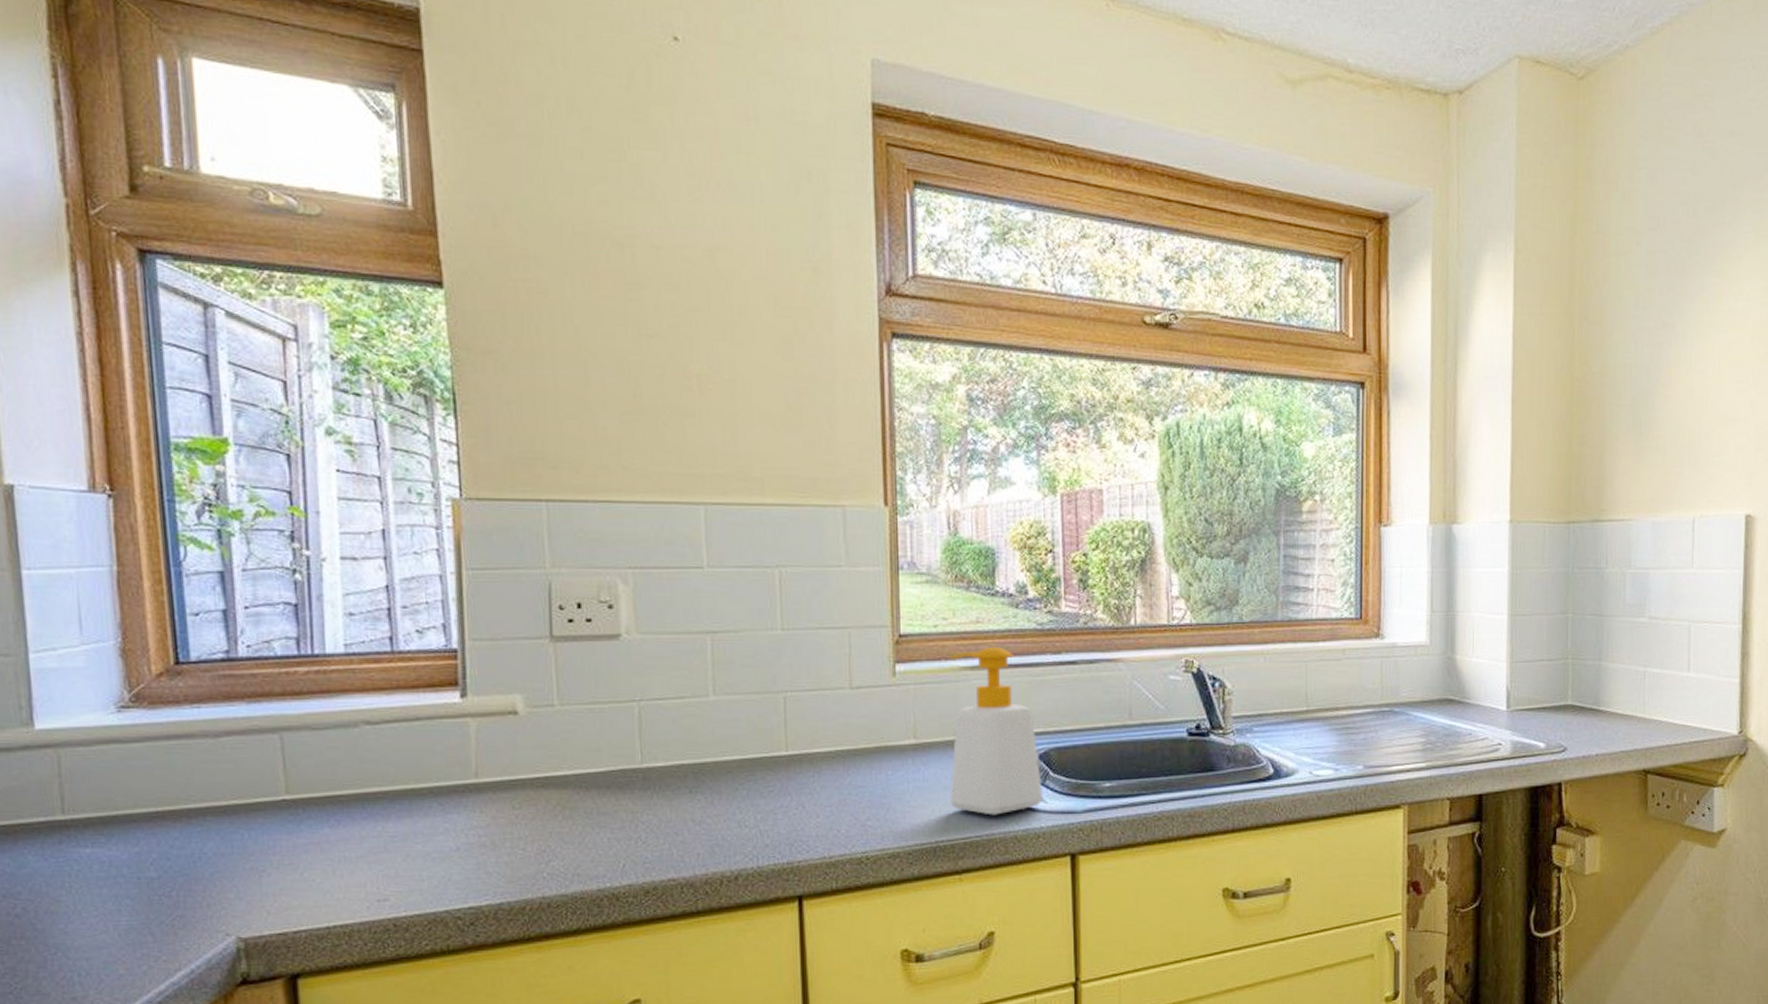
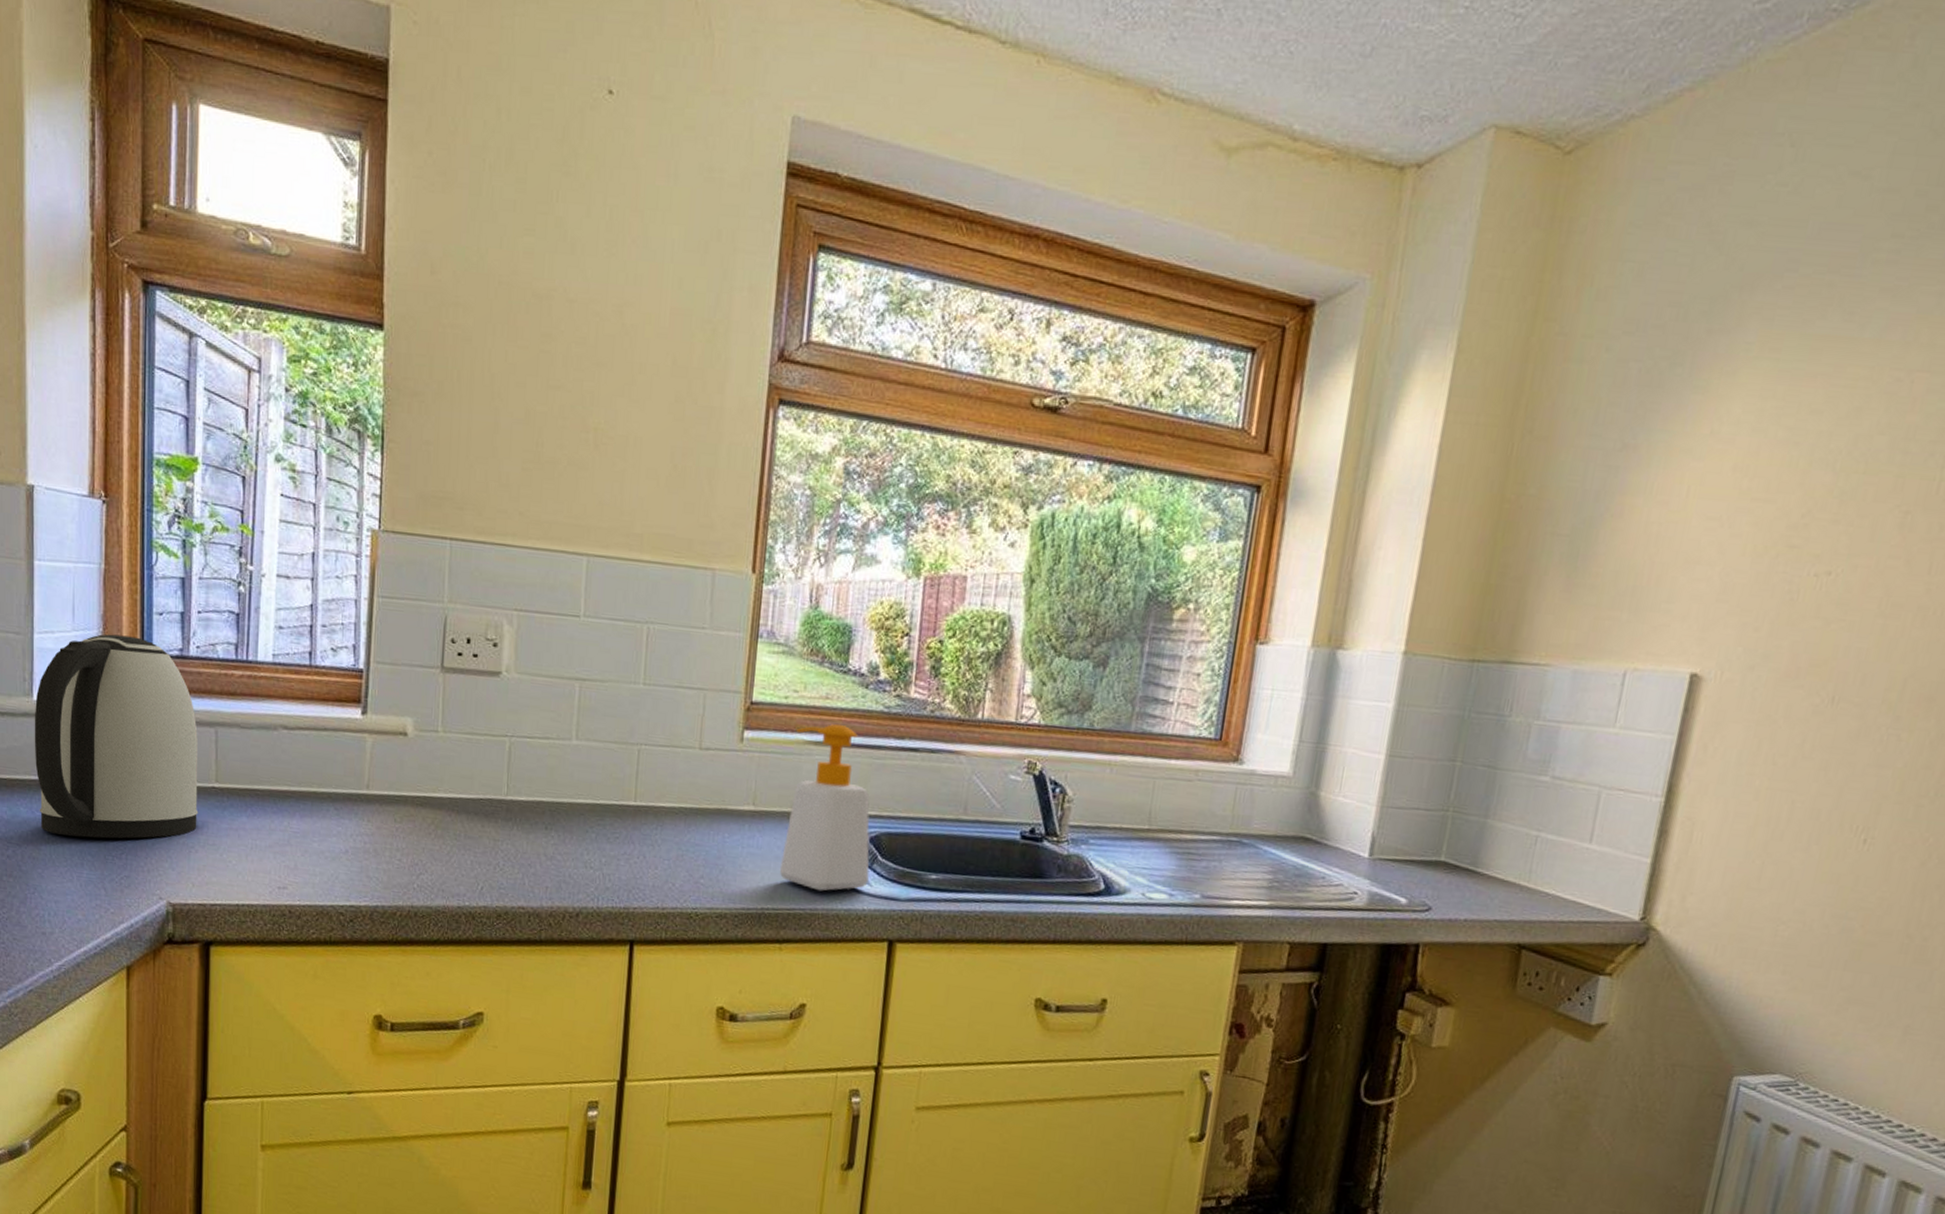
kettle: none [37,643,268,881] -> present [34,634,199,839]

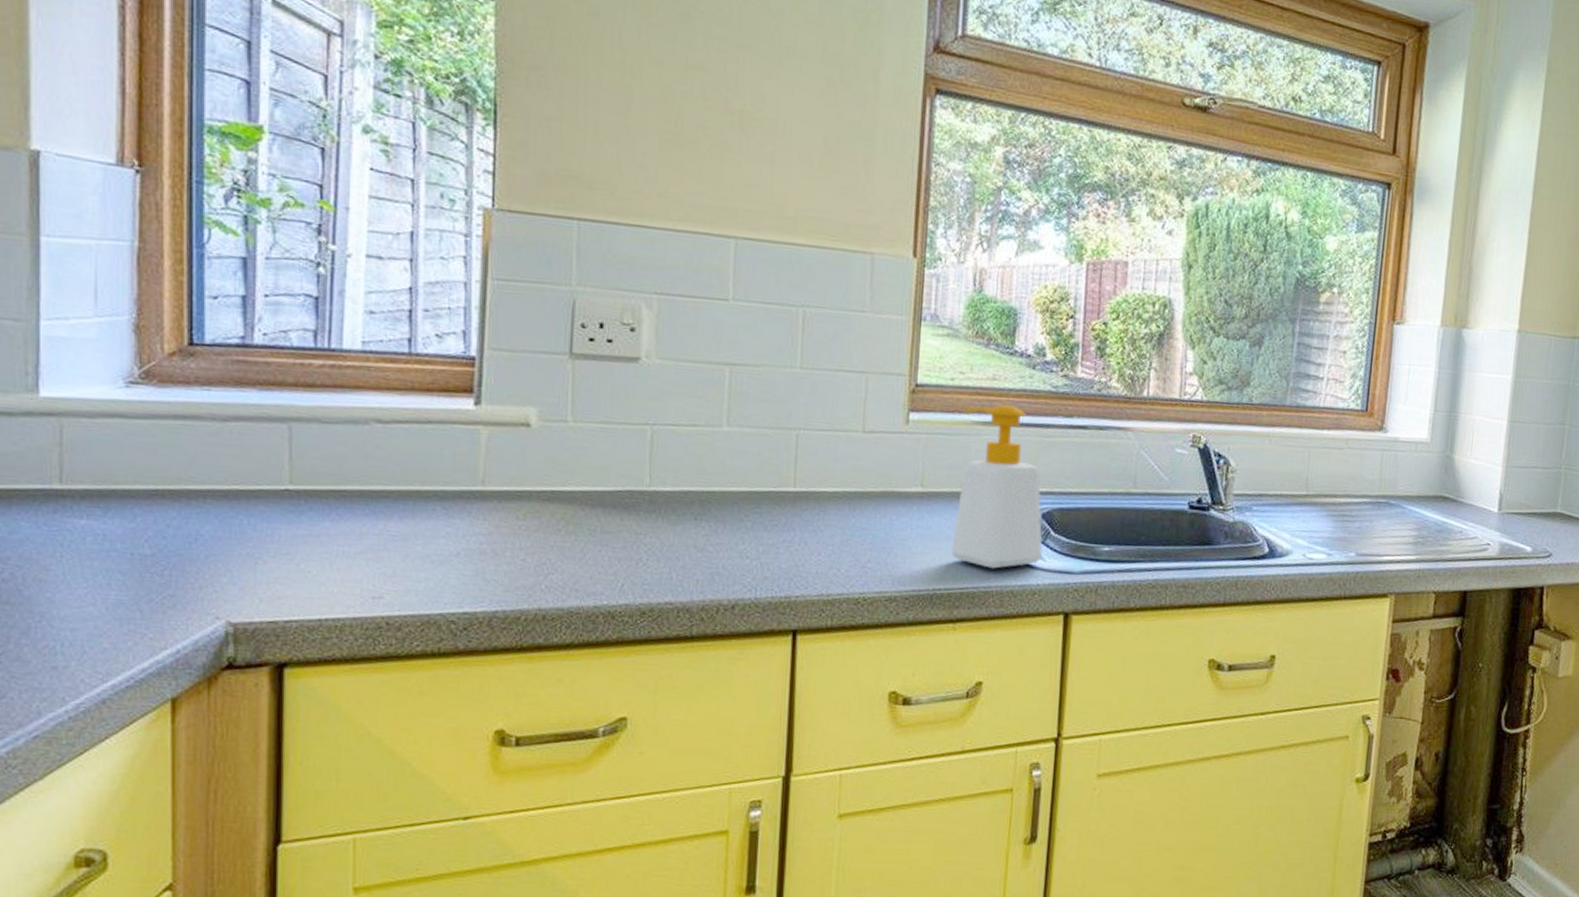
kettle: present [34,634,199,839] -> none [40,320,268,554]

